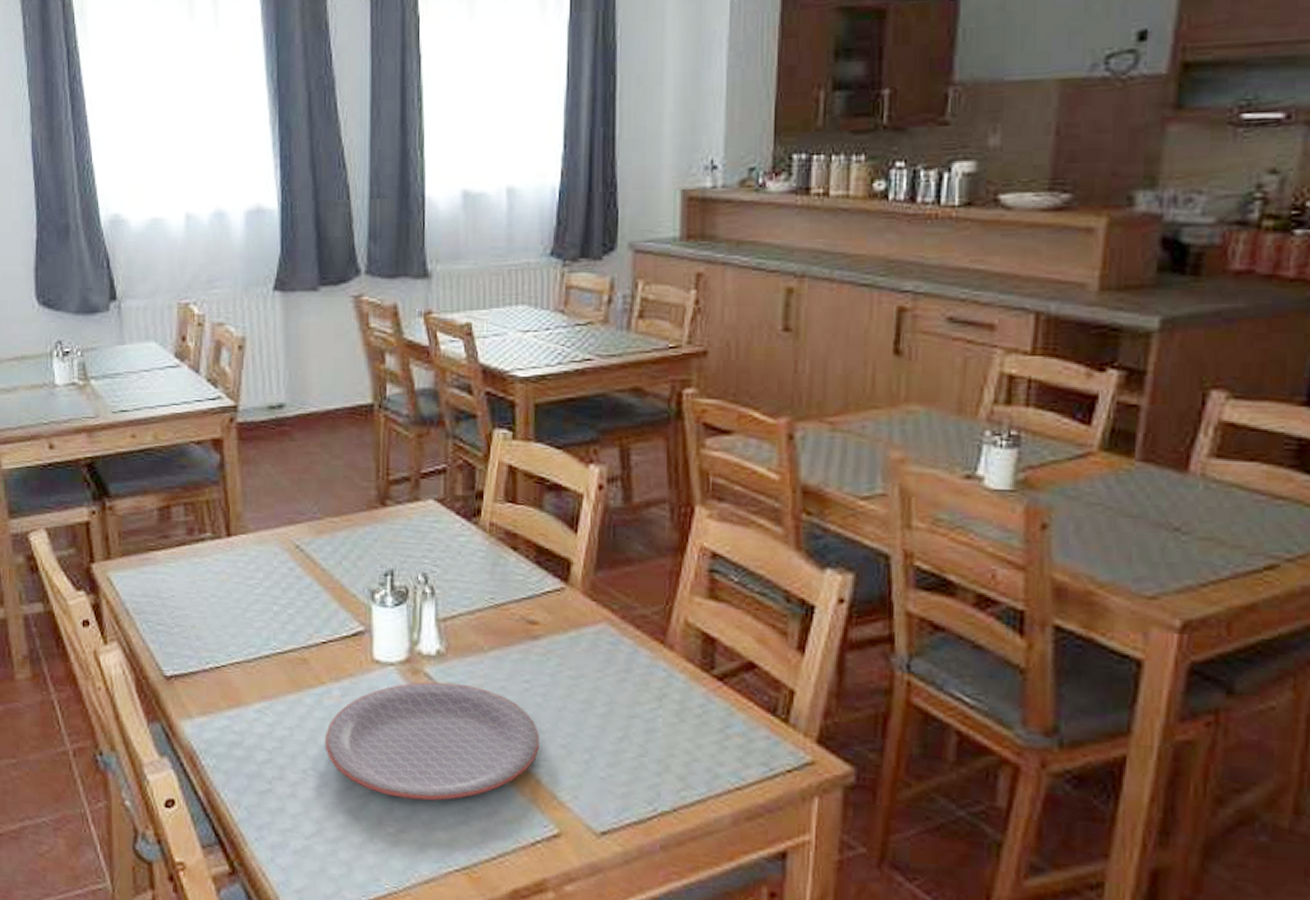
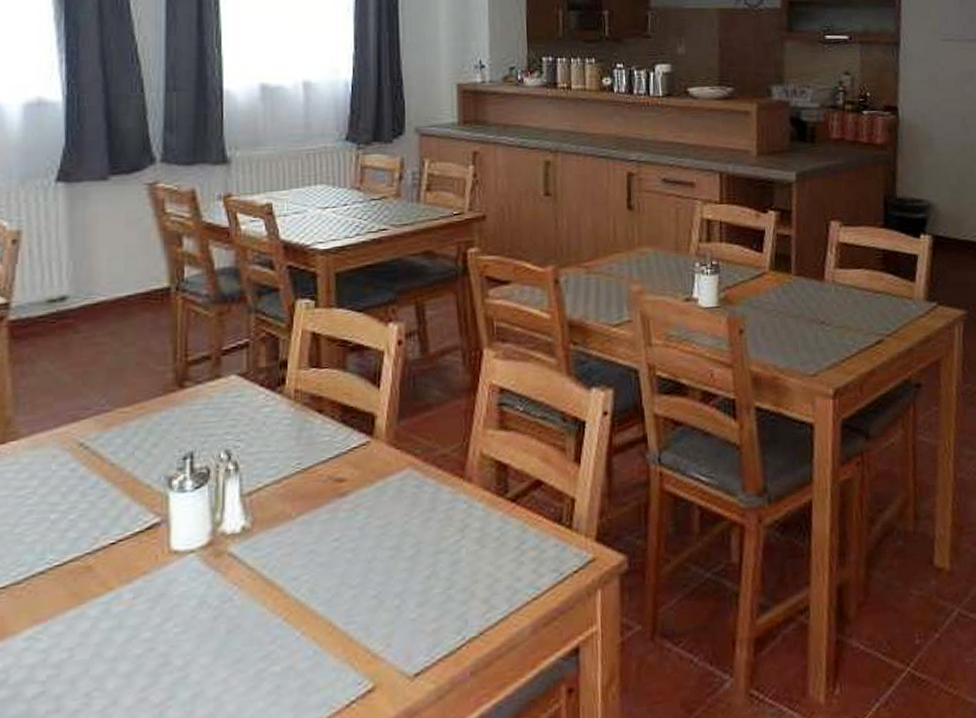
plate: present [324,681,539,801] -> none [112,556,350,697]

